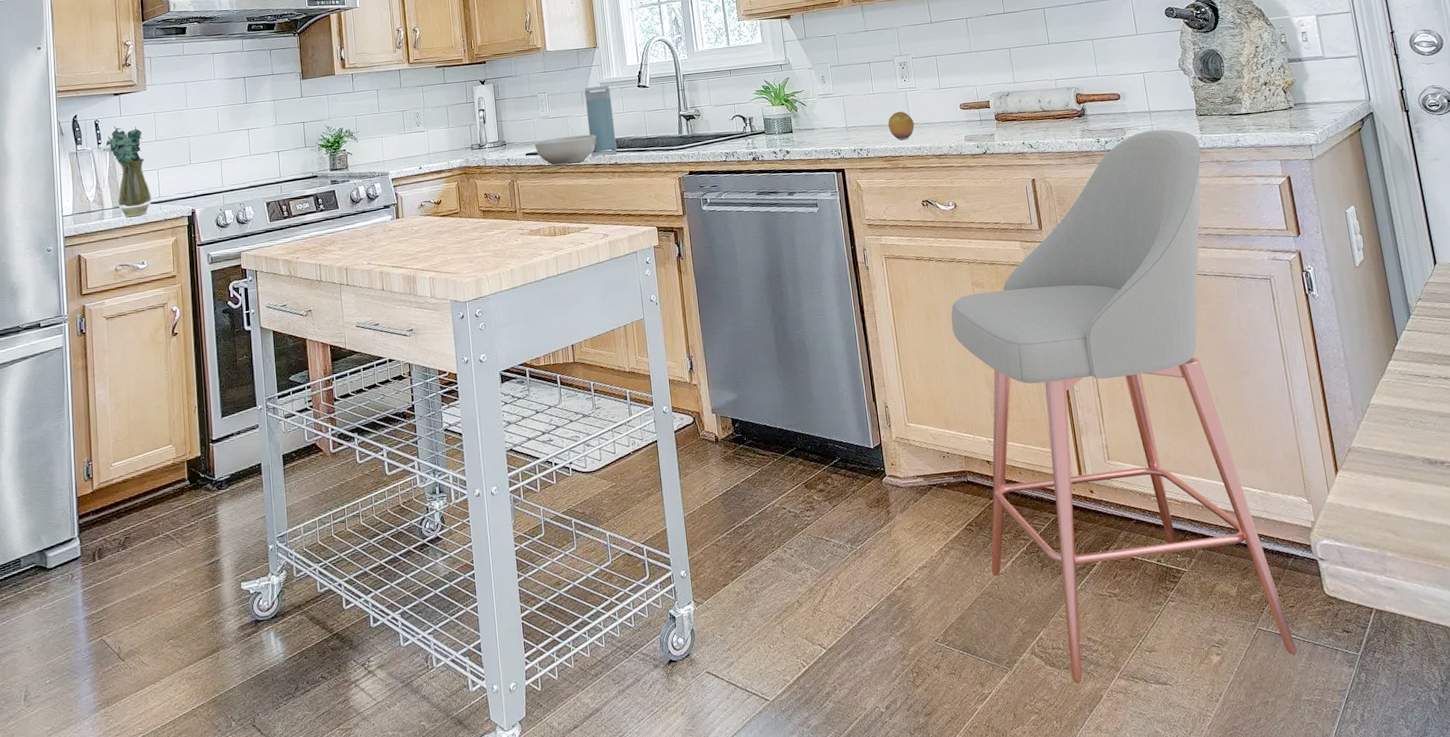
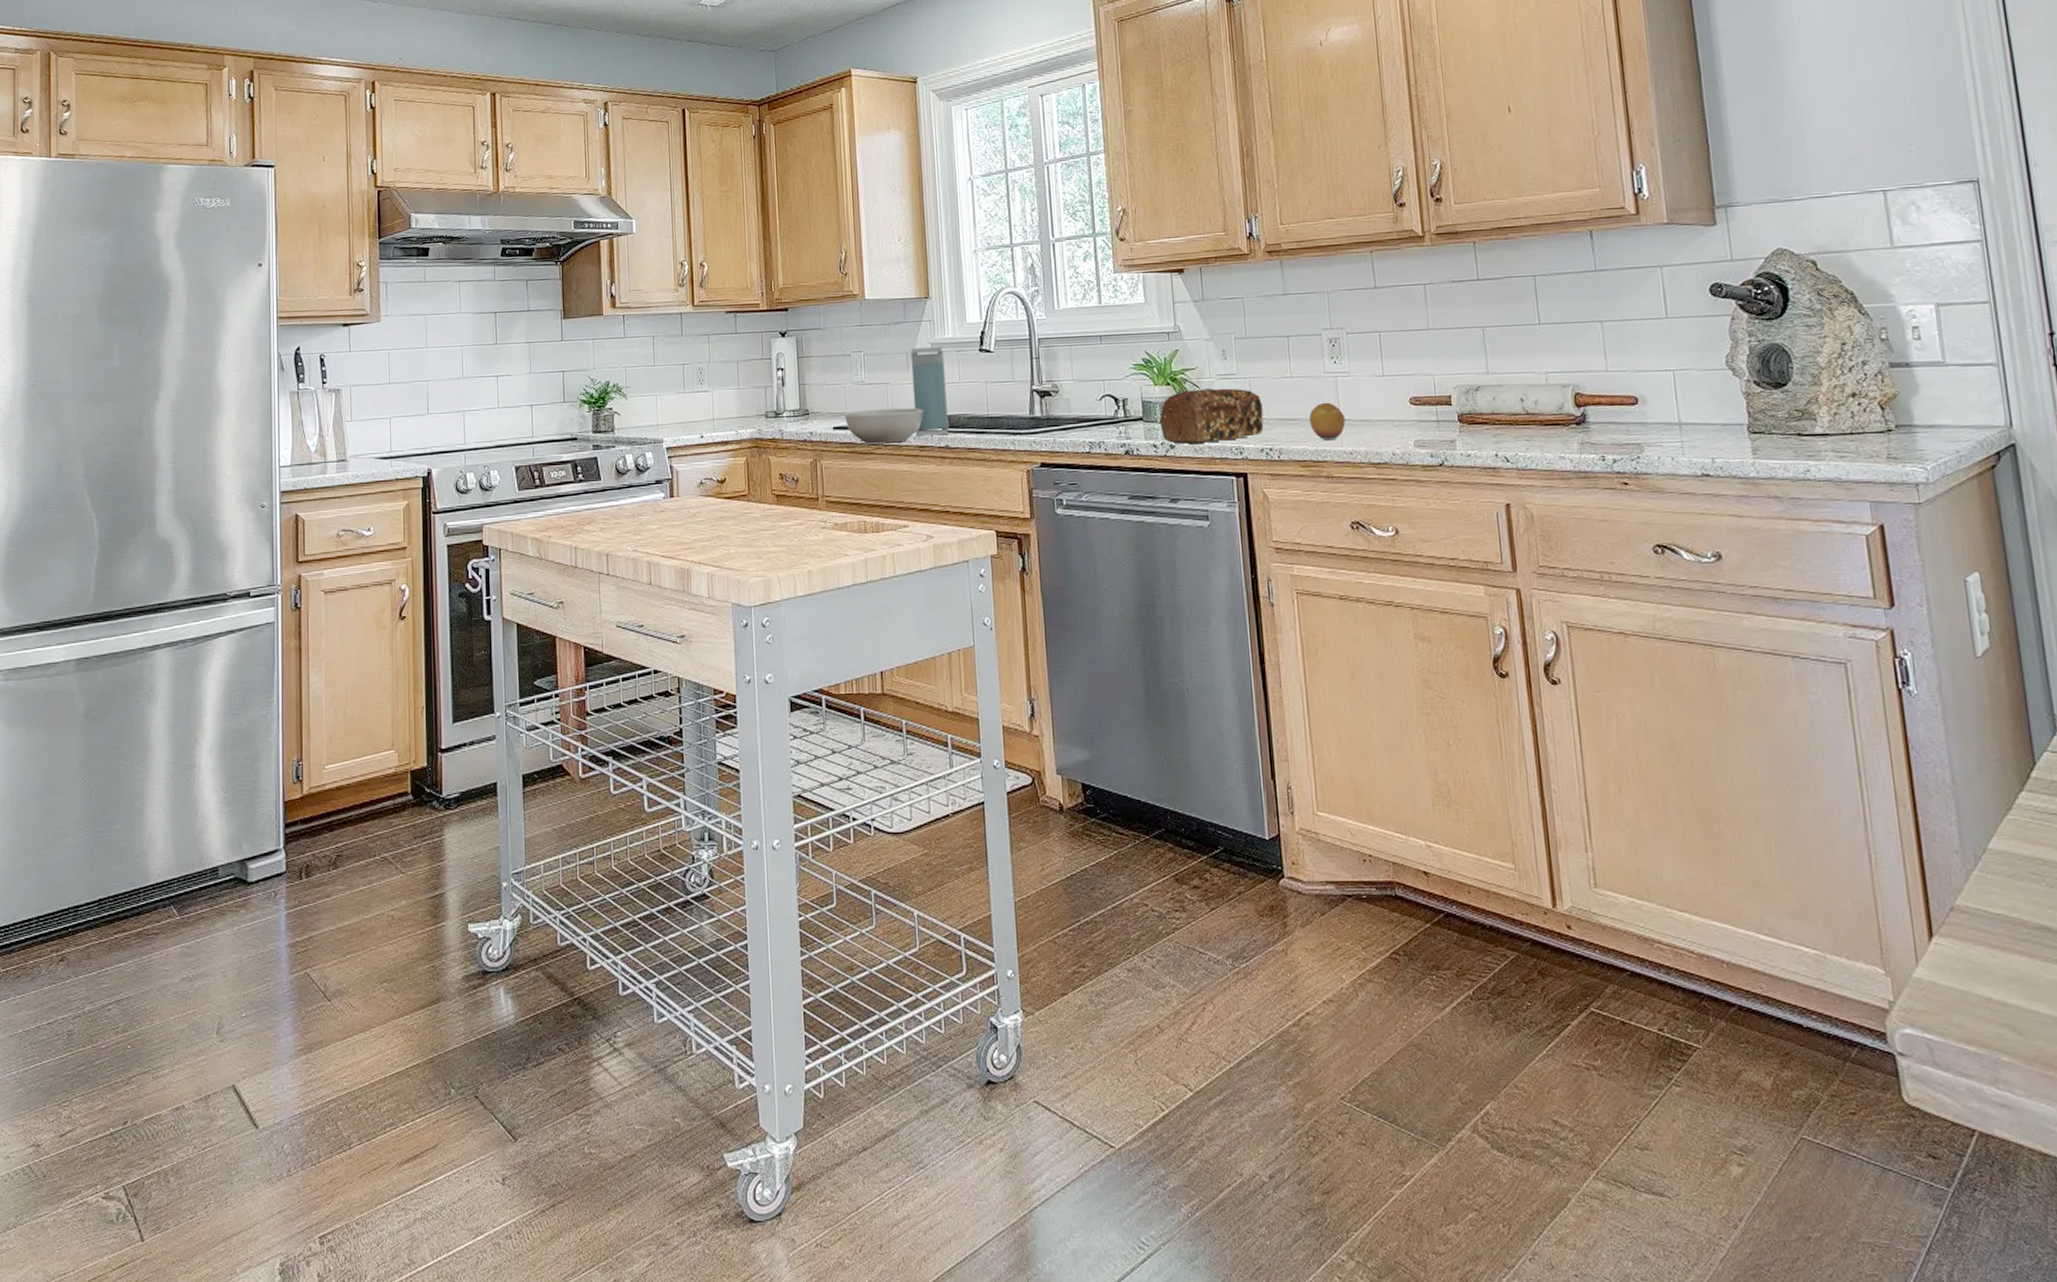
vase: present [105,125,152,218] -> none [331,362,381,474]
bread loaf: none [777,104,855,150] -> present [1159,388,1264,444]
bar stool: present [951,129,1297,683] -> none [1383,448,1857,1179]

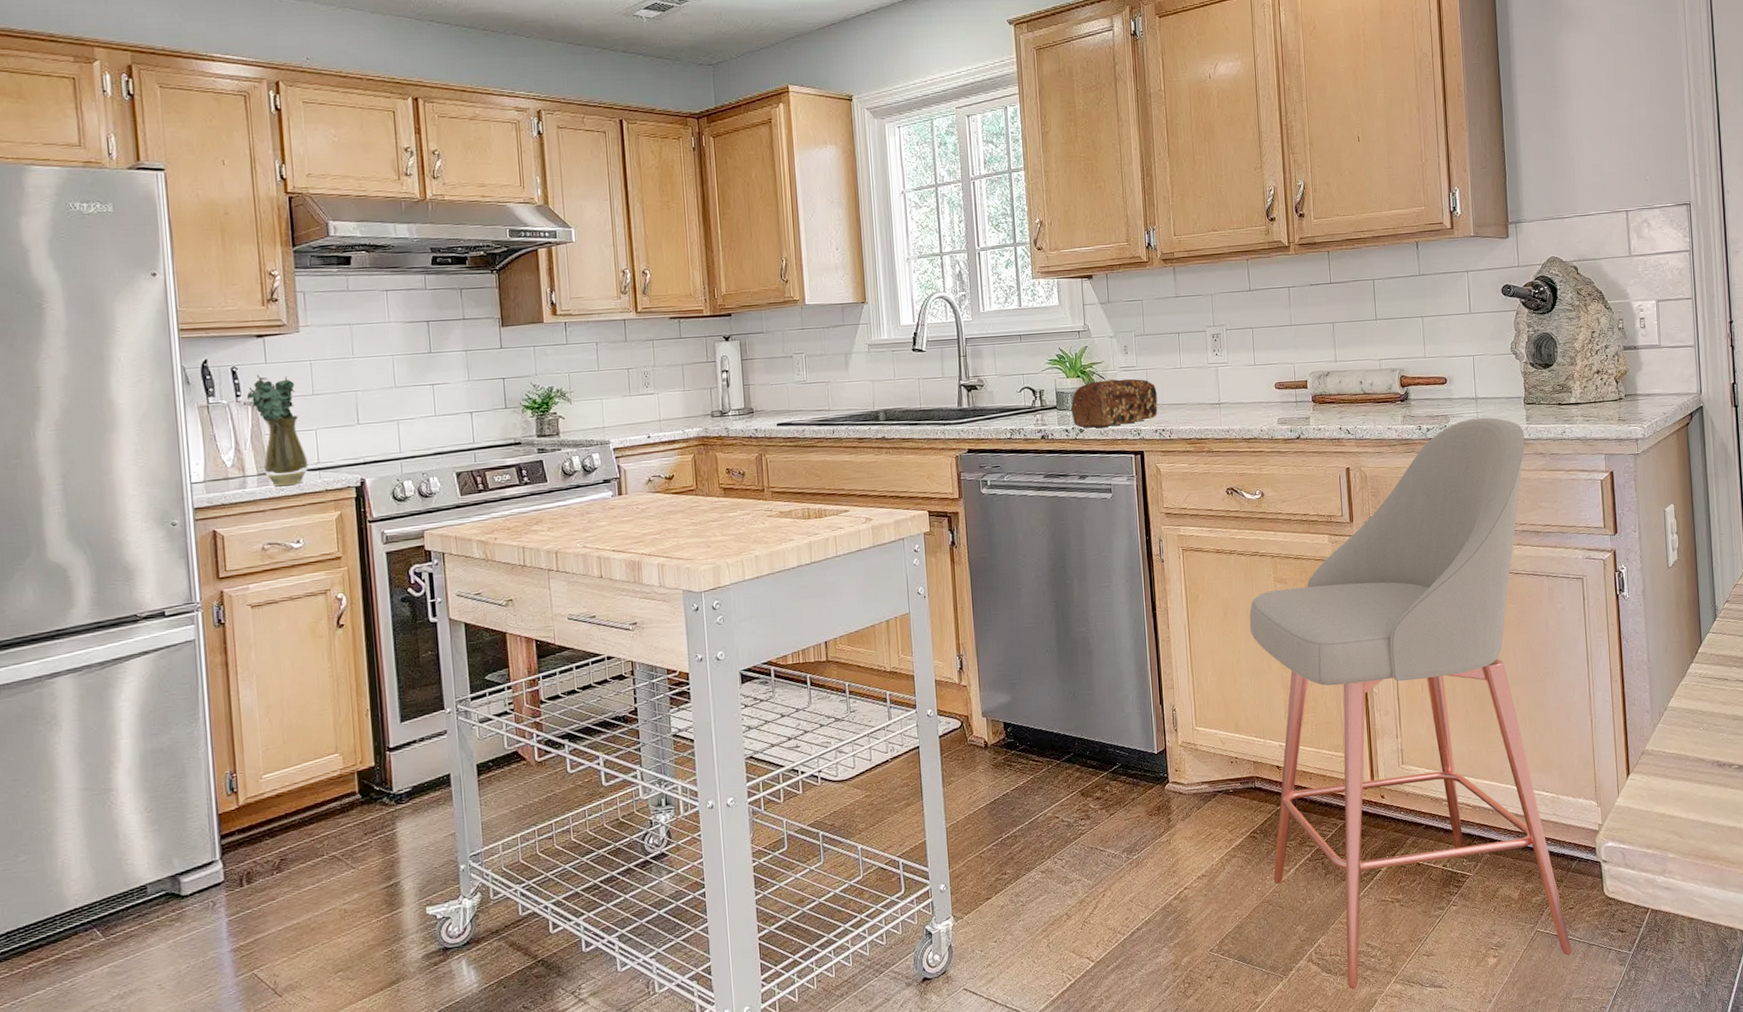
vase: none [331,362,381,474] -> present [246,374,308,487]
bowl: present [843,407,924,444] -> none [786,403,862,438]
soap dispenser: present [910,347,950,437] -> none [849,348,886,430]
fruit: present [1309,402,1346,440] -> none [1194,388,1224,420]
bar stool: none [1383,448,1857,1179] -> present [1249,417,1572,989]

